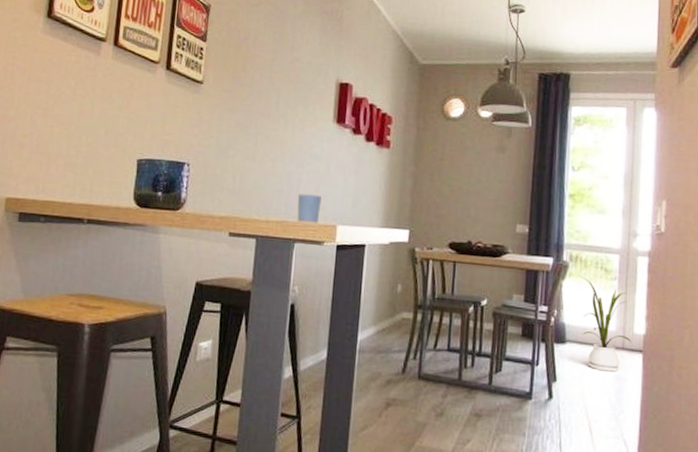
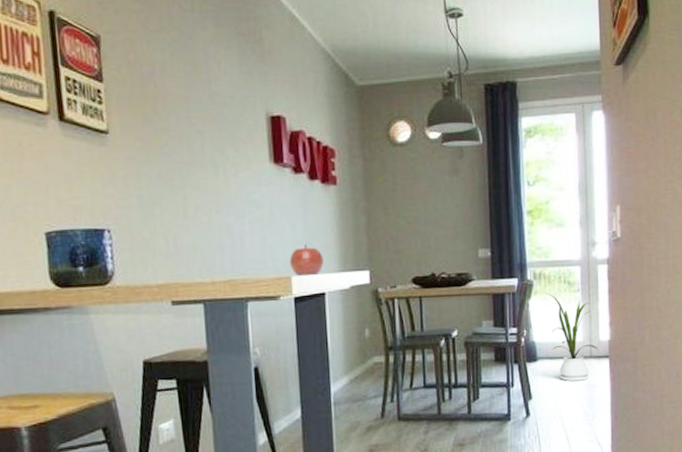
mug: present [297,194,322,225] -> none [242,246,271,280]
fruit: none [337,197,369,227] -> present [289,243,324,276]

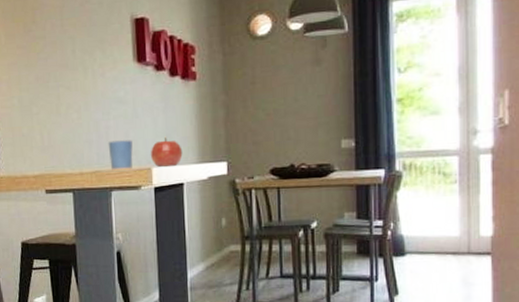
mug: none [242,246,271,280] -> present [108,140,133,171]
house plant: present [545,293,598,382] -> none [416,184,478,279]

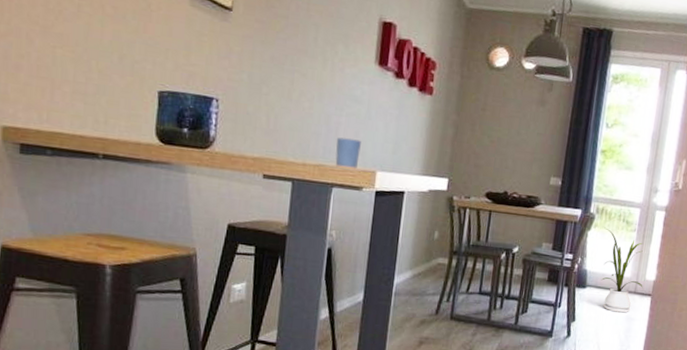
fruit: present [150,136,183,167] -> none [376,143,409,174]
house plant: none [416,184,478,279] -> present [601,227,643,313]

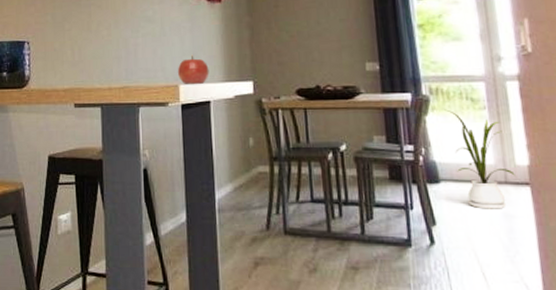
mug: present [335,137,361,170] -> none [136,57,161,87]
fruit: none [376,143,409,174] -> present [177,55,209,84]

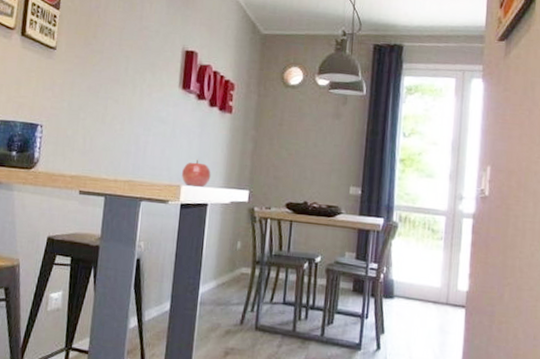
house plant: present [444,109,515,209] -> none [409,236,455,326]

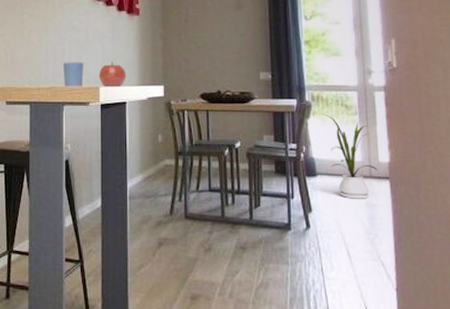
mug: none [143,155,167,184] -> present [62,62,84,88]
house plant: none [409,236,455,326] -> present [323,114,378,199]

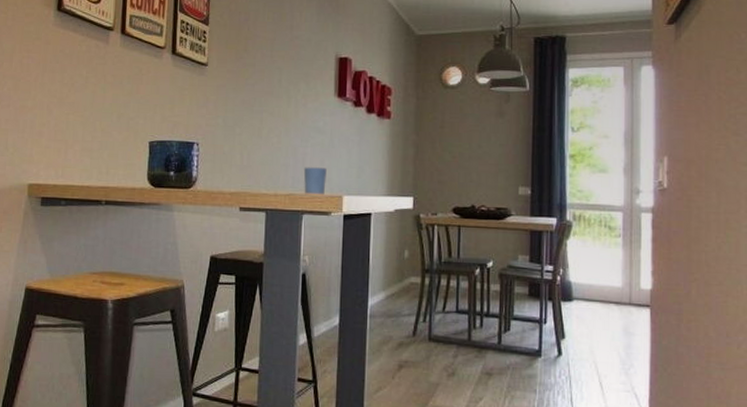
fruit: present [98,61,126,87] -> none [342,168,373,196]
house plant: present [323,114,378,199] -> none [584,235,639,327]

